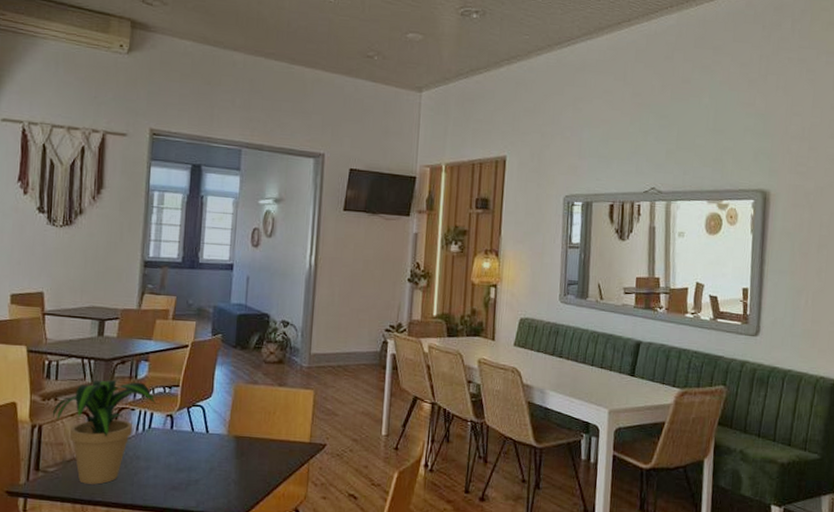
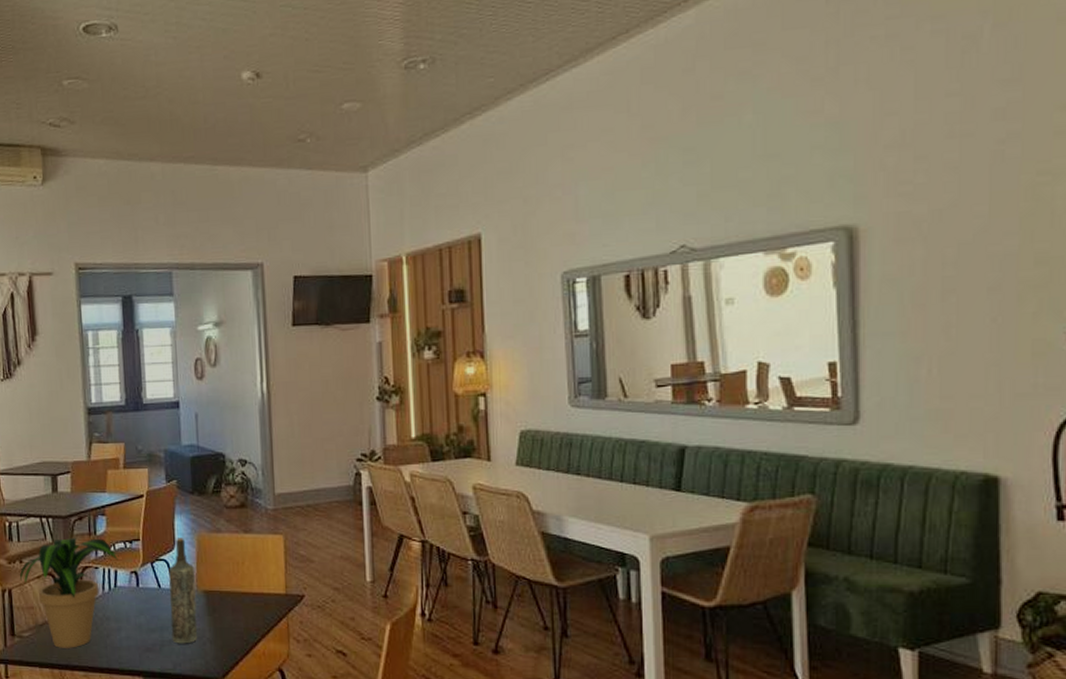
bottle: none [198,386,229,484] -> present [169,538,198,644]

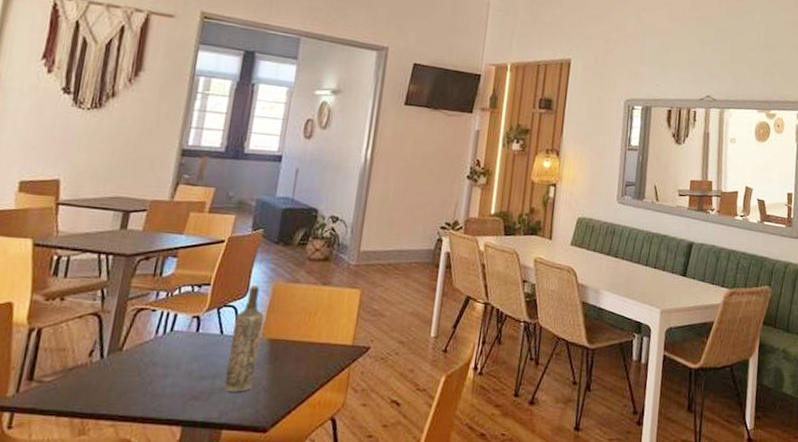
potted plant: present [19,537,119,648] -> none [55,277,184,395]

